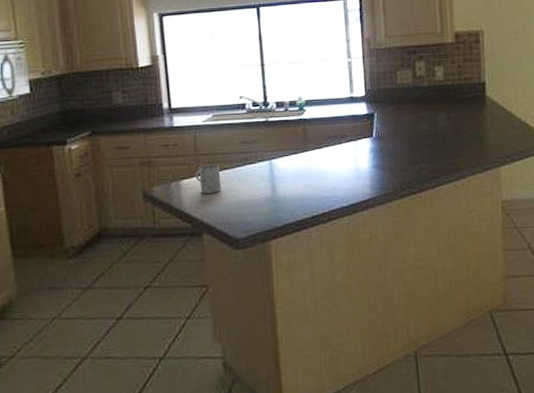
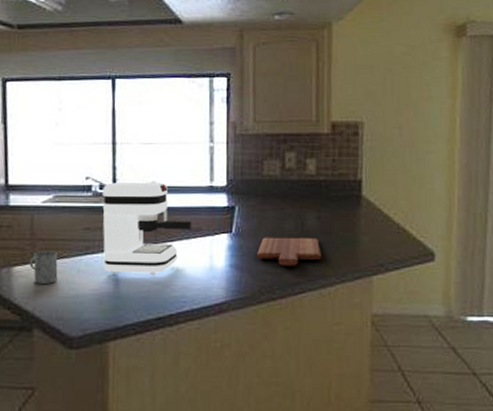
coffee maker: none [255,96,337,181] -> present [102,181,192,275]
cutting board: none [395,136,454,163] -> present [256,237,321,266]

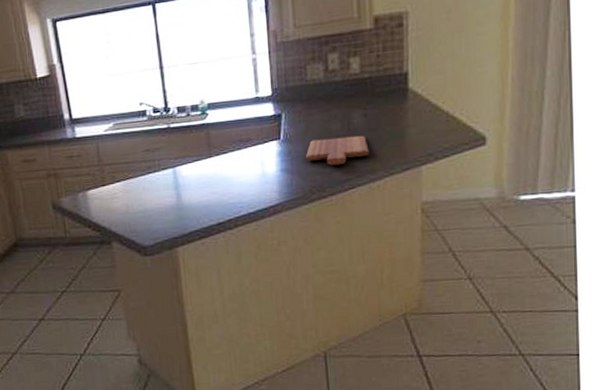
mug: present [29,251,58,284] -> none [100,173,127,203]
coffee maker: present [102,181,192,275] -> none [156,99,242,189]

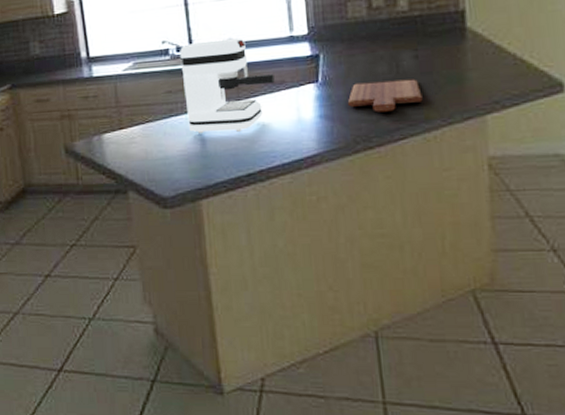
coffee maker: none [156,99,242,189] -> present [180,38,275,134]

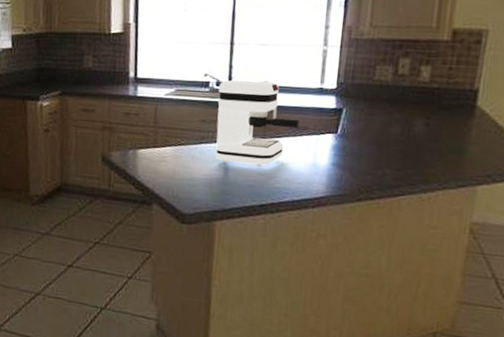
cutting board: present [347,79,423,112] -> none [359,140,426,170]

